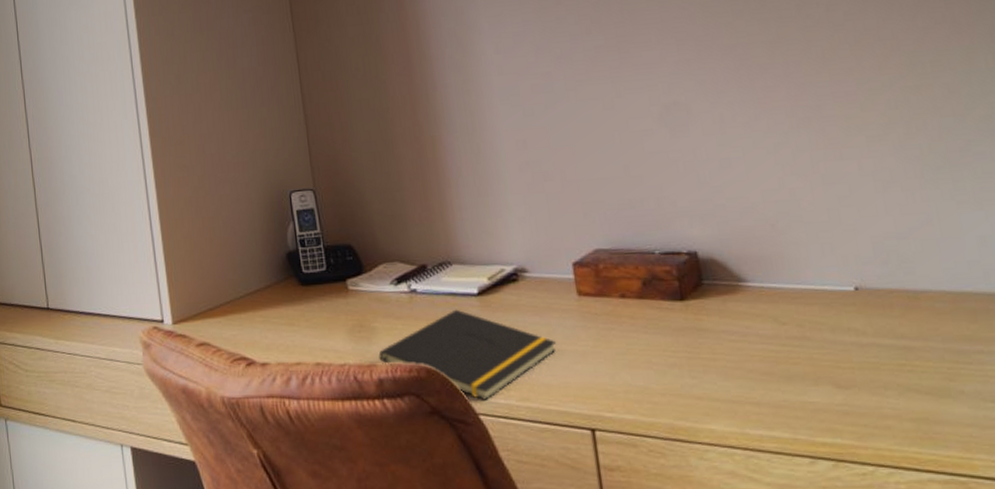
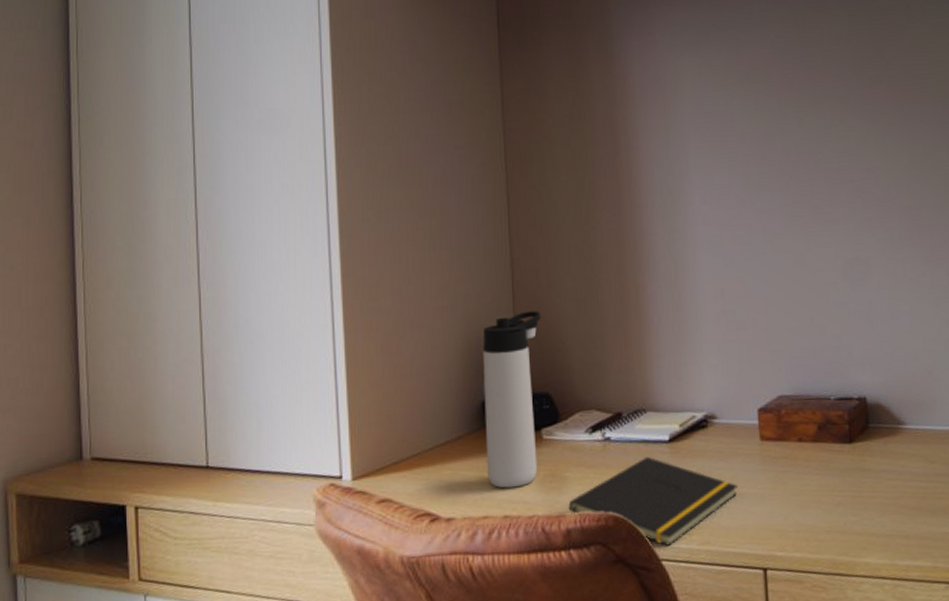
thermos bottle: none [283,165,346,337] -> present [482,311,542,489]

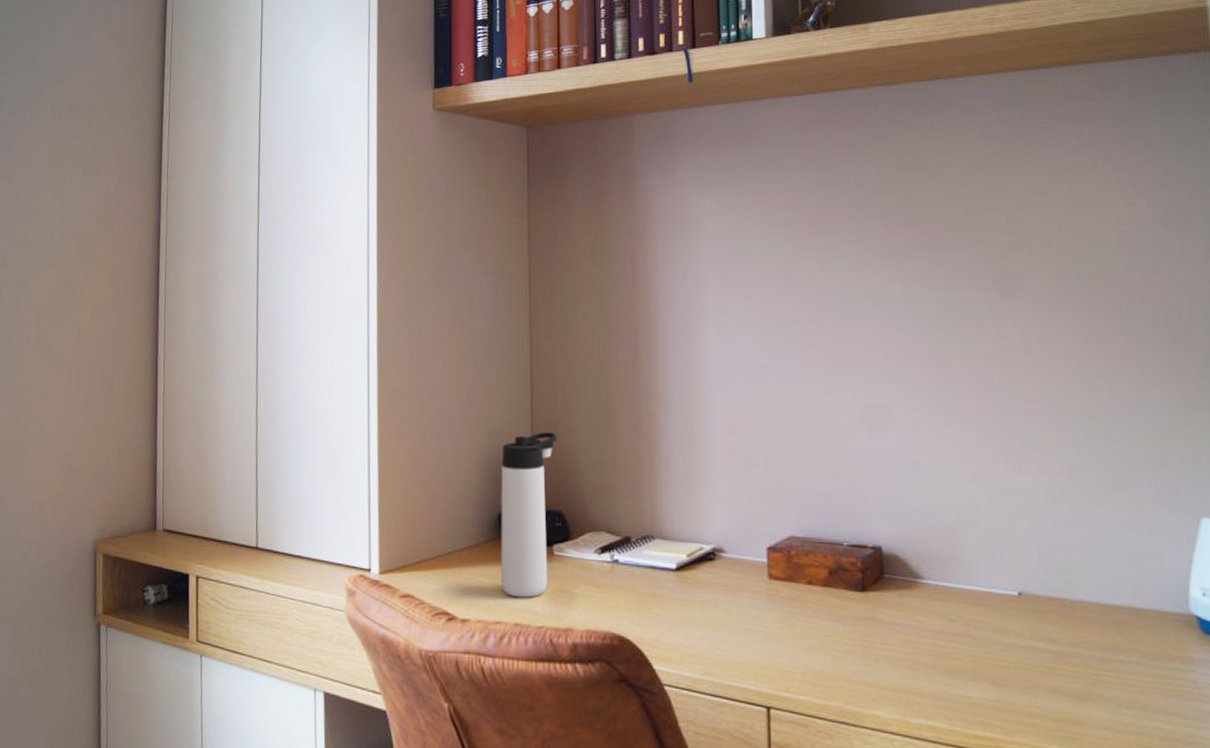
notepad: present [568,456,737,546] -> none [575,582,743,672]

